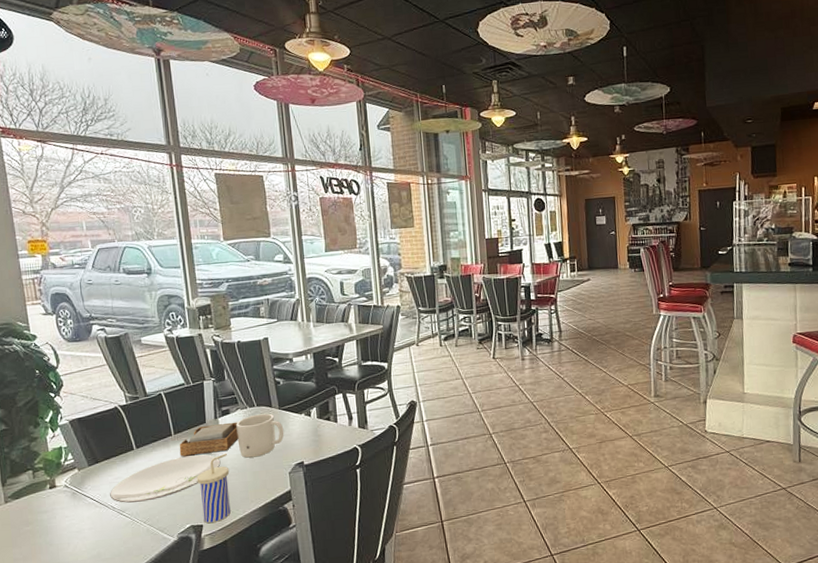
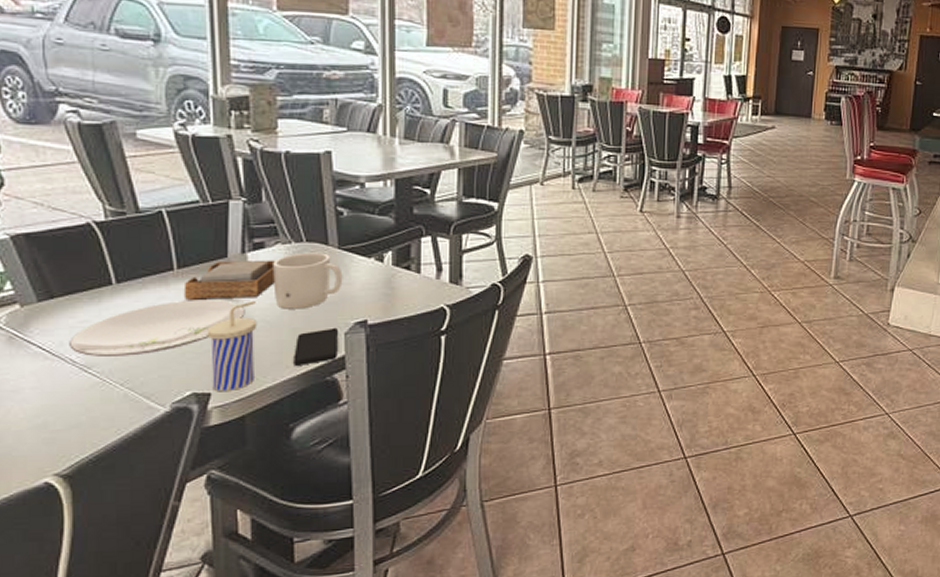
mobile phone: none [256,469,286,500] -> present [294,327,338,365]

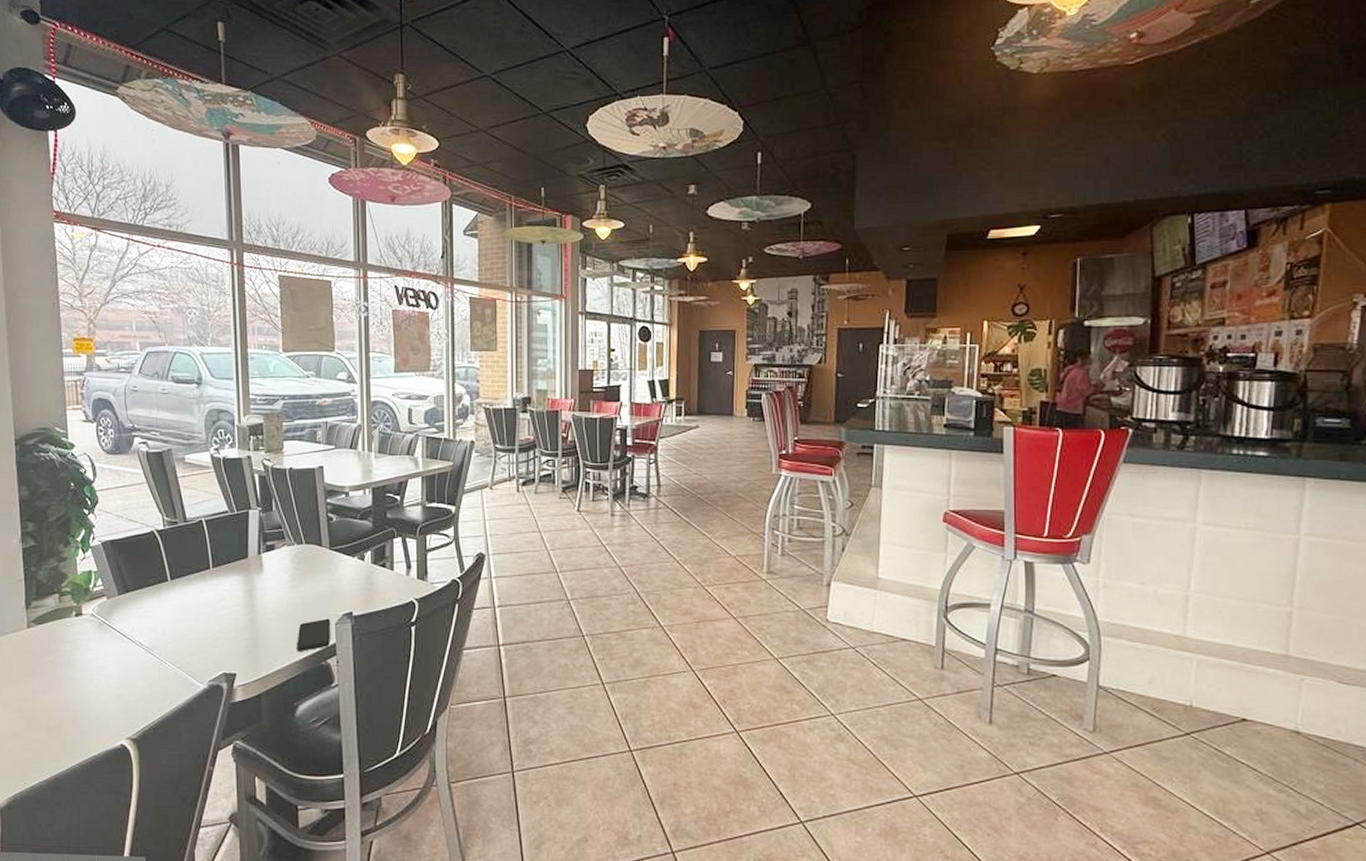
plate: present [69,300,245,356] -> none [139,593,261,640]
napkin holder: present [183,260,275,300] -> none [217,559,282,594]
beverage cup: present [207,300,258,392] -> none [233,594,270,673]
mug: present [273,252,343,309] -> none [281,553,333,602]

